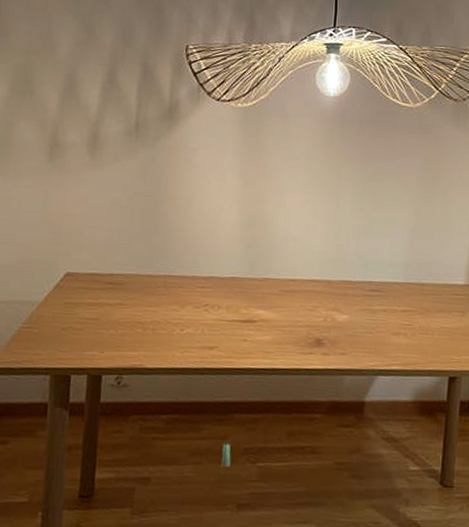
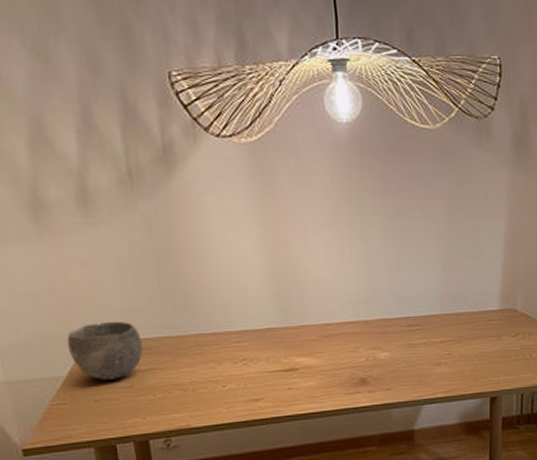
bowl: none [49,254,116,310] -> present [66,321,143,380]

